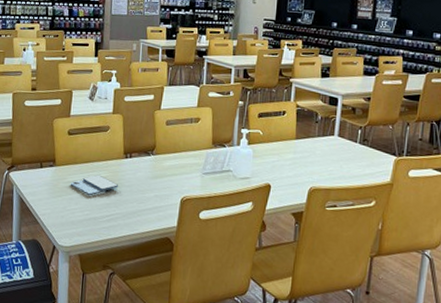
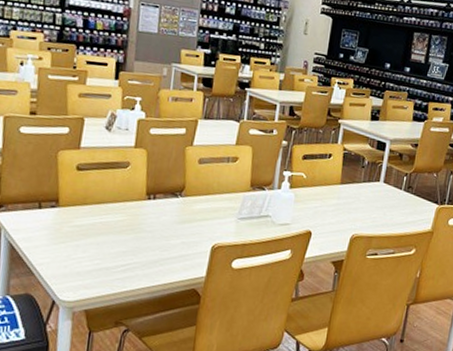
smartphone: present [70,174,119,196] -> none [77,218,139,243]

